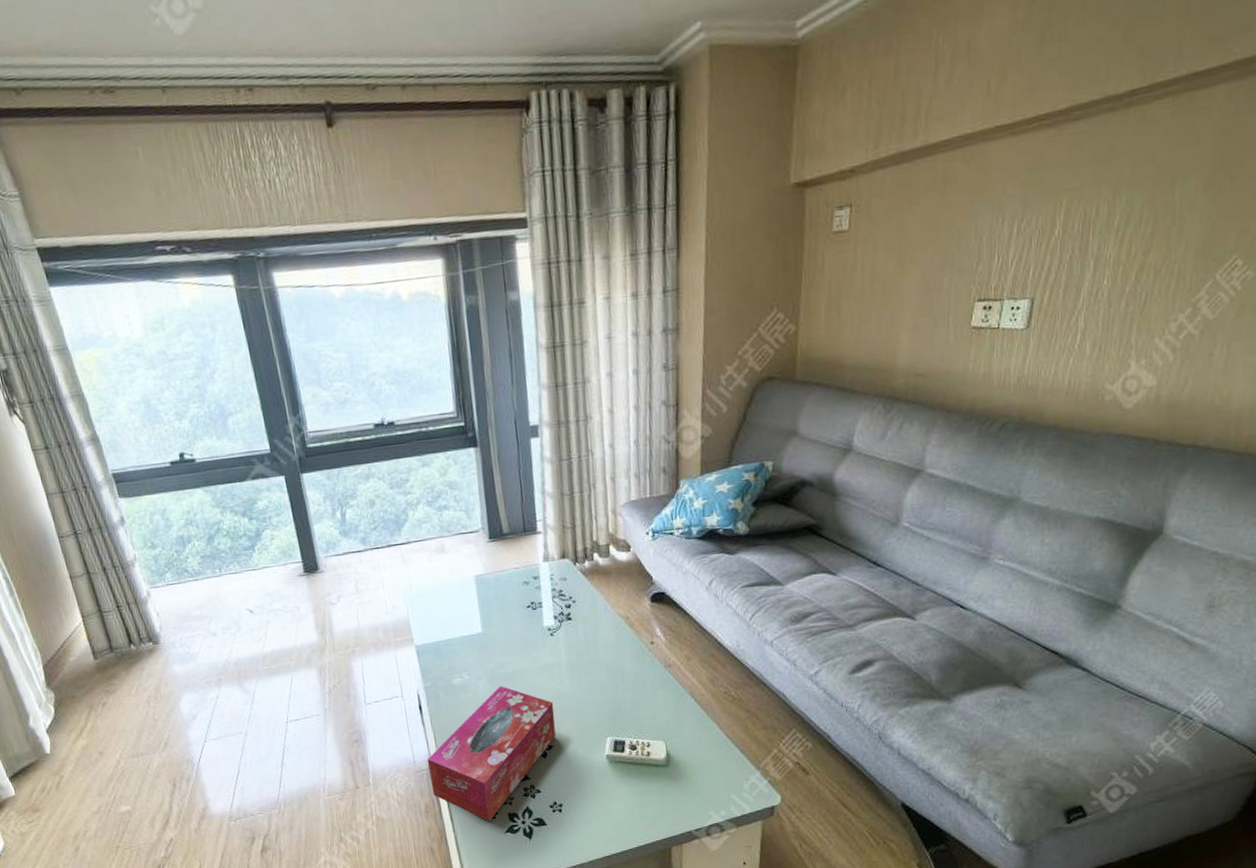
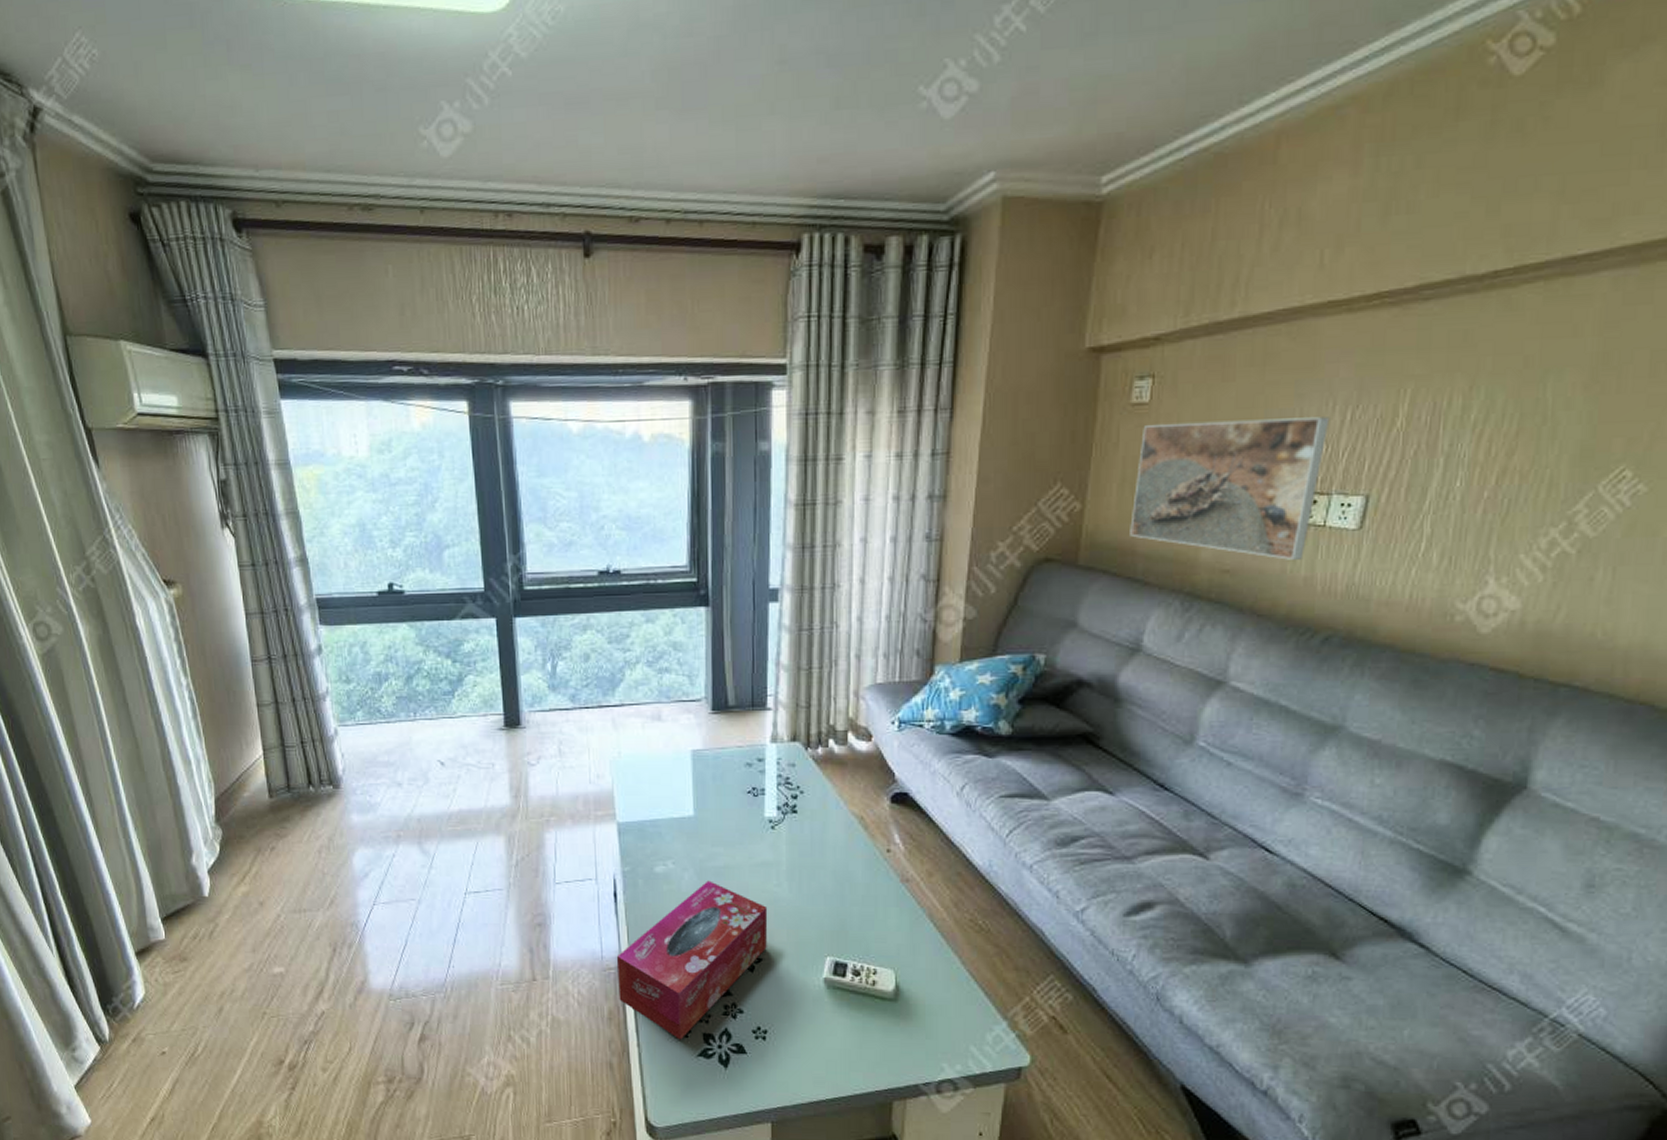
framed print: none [837,231,1000,361] -> present [1130,417,1330,560]

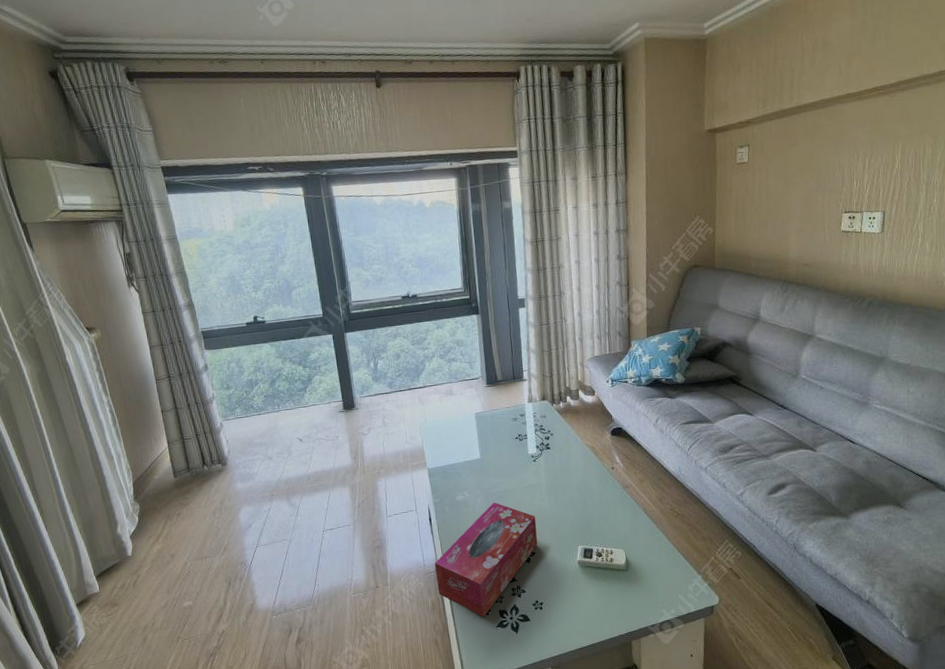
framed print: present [1130,417,1330,560] -> none [744,164,857,255]

